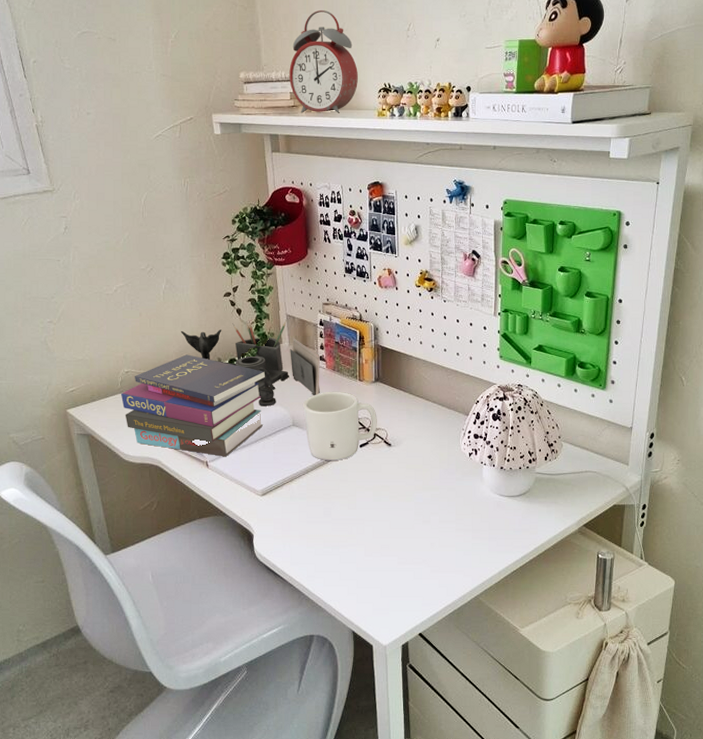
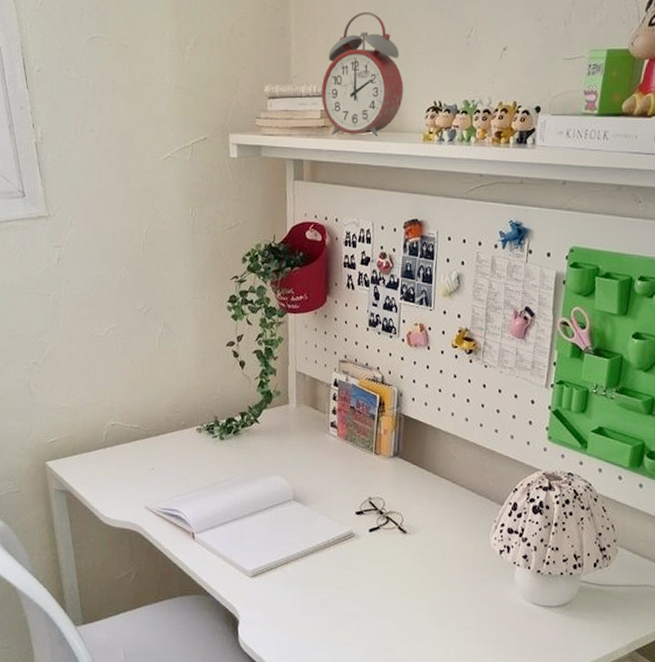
books: present [120,354,265,457] -> none [104,409,266,530]
desk organizer: present [180,318,320,406] -> none [175,375,331,476]
mug: present [302,391,377,461] -> none [306,463,393,546]

